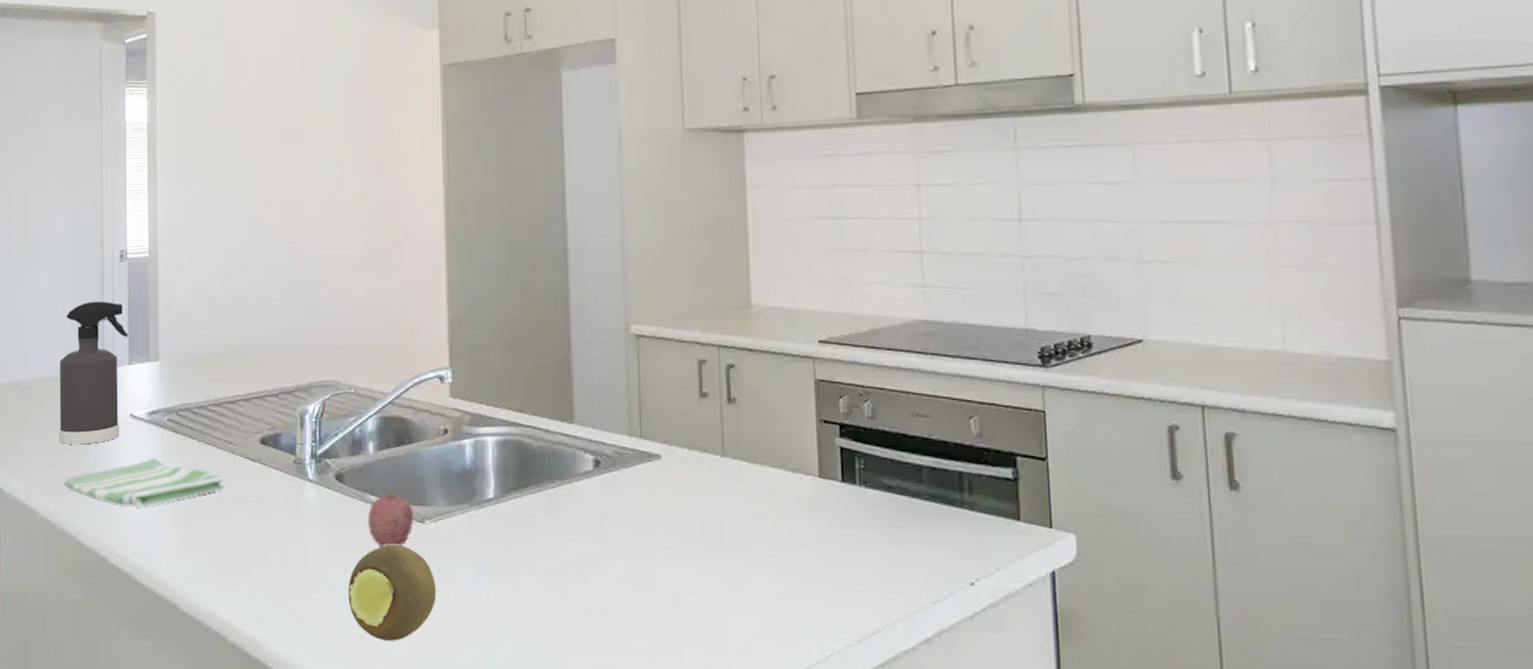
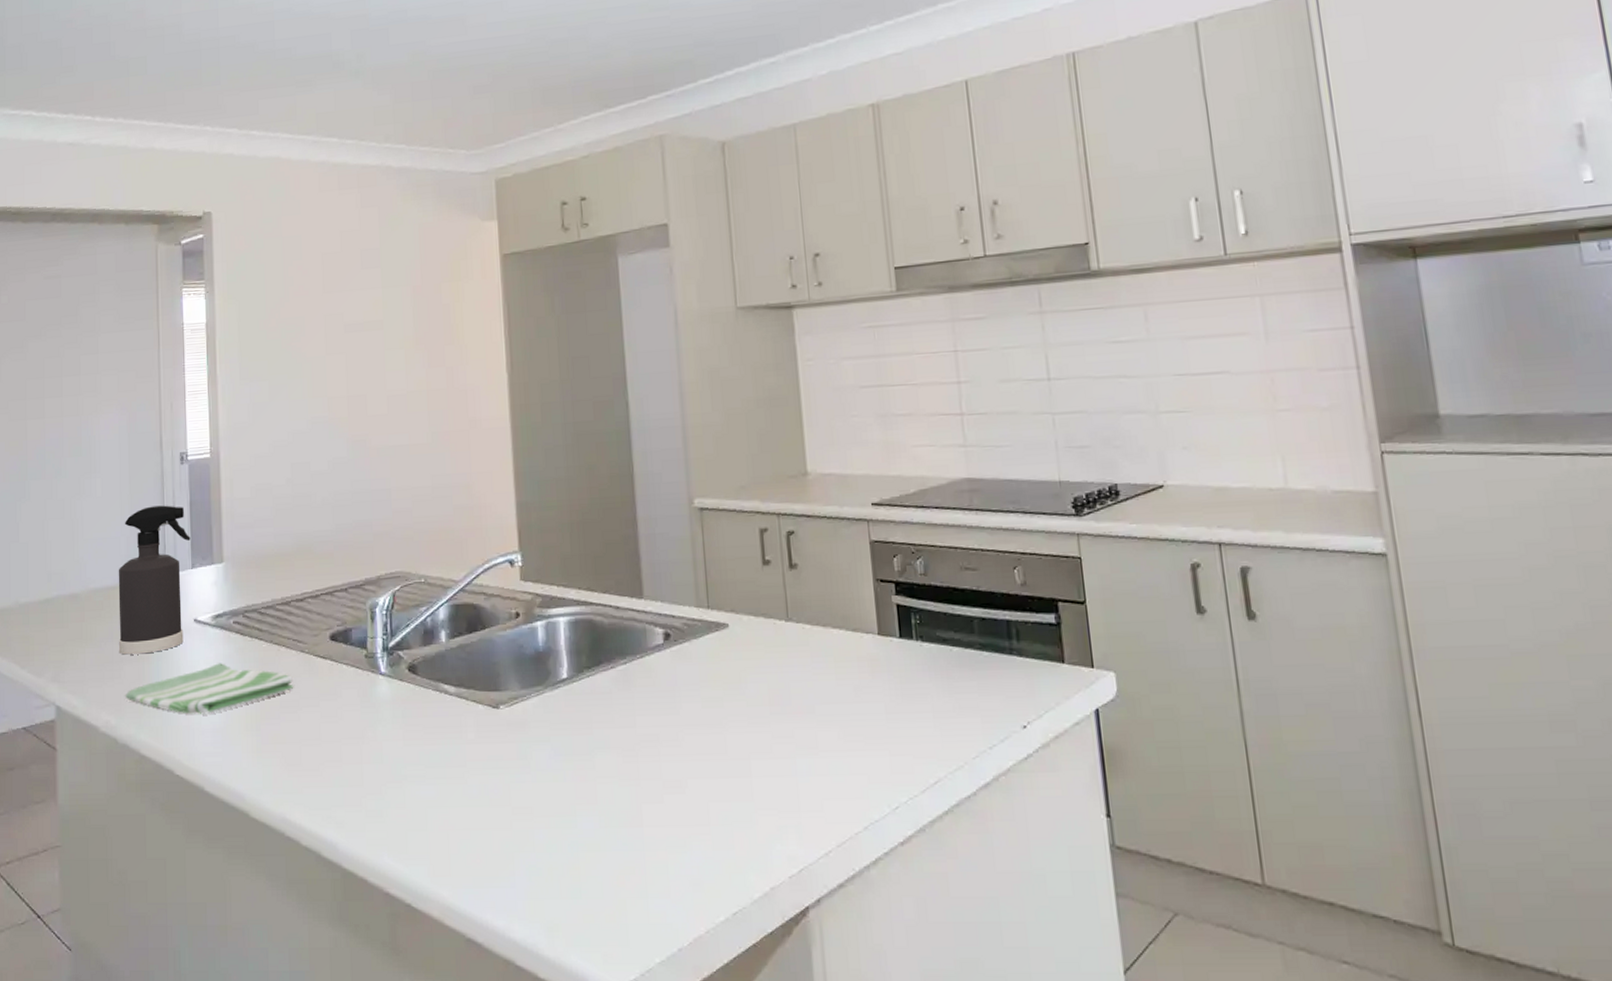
fruit: present [348,544,437,641] -> none [424,732,514,831]
fruit: present [367,491,414,547] -> none [442,678,489,736]

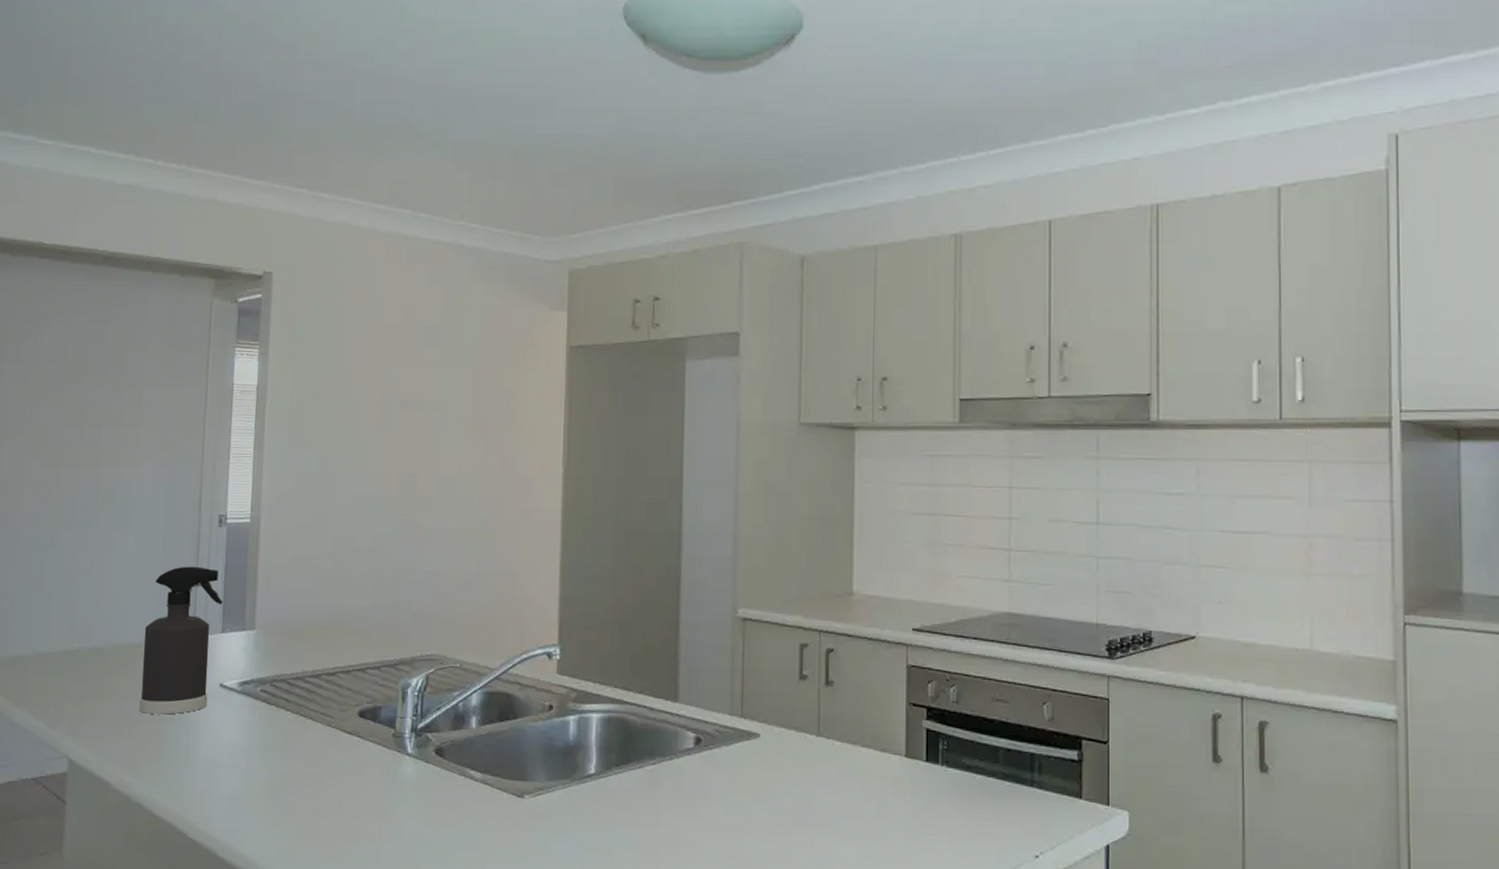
dish towel: present [125,663,294,715] -> none [142,730,317,781]

